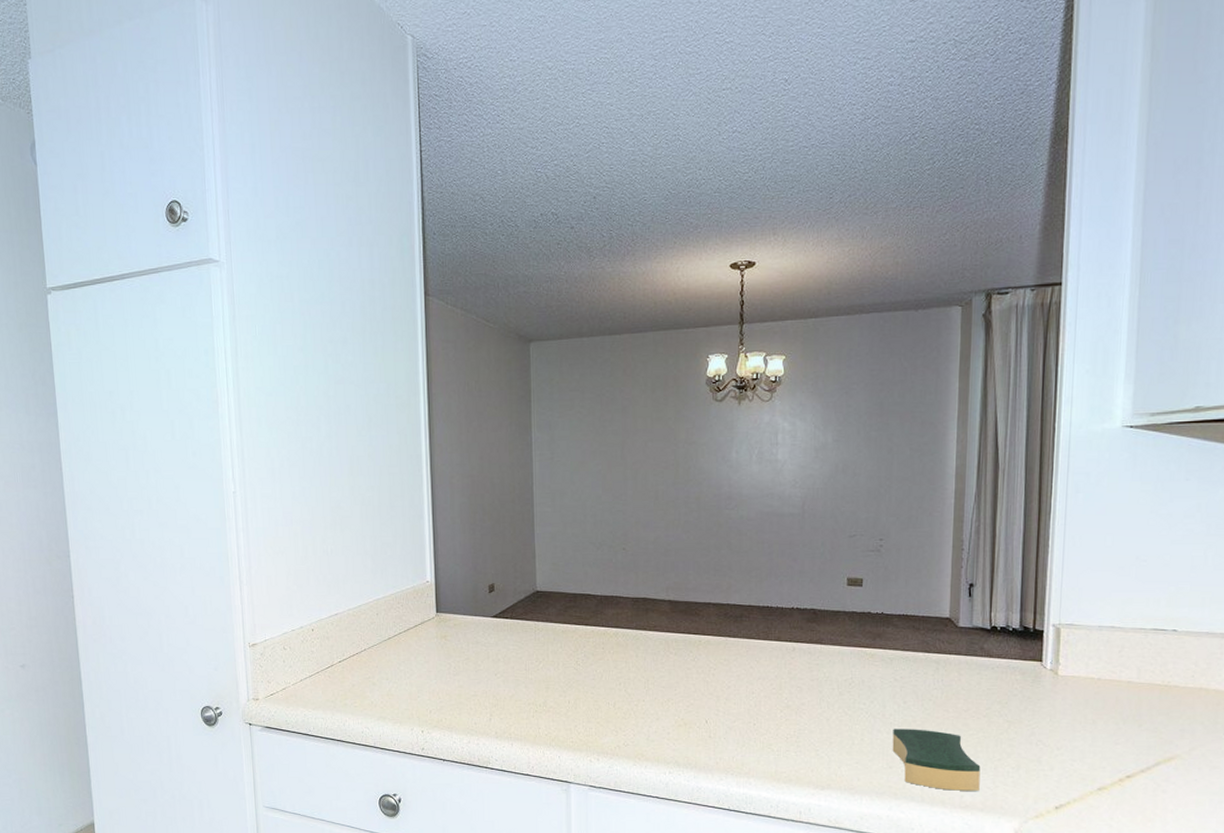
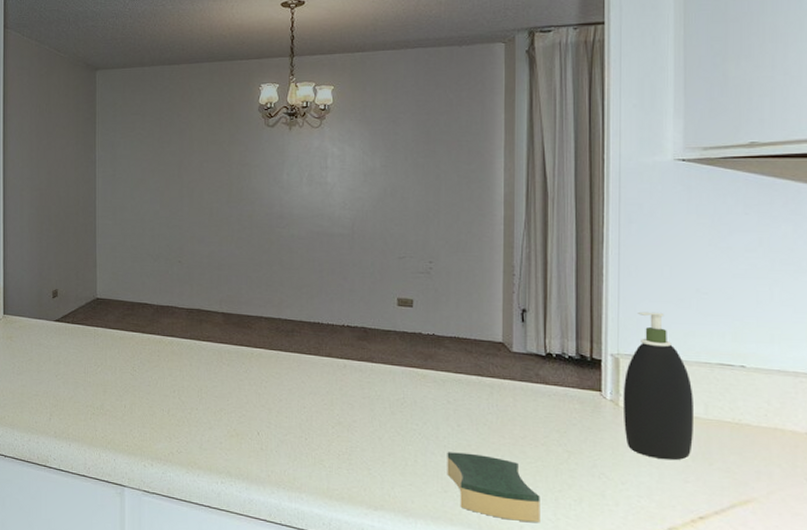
soap dispenser: none [1061,581,1128,724] -> present [623,311,693,461]

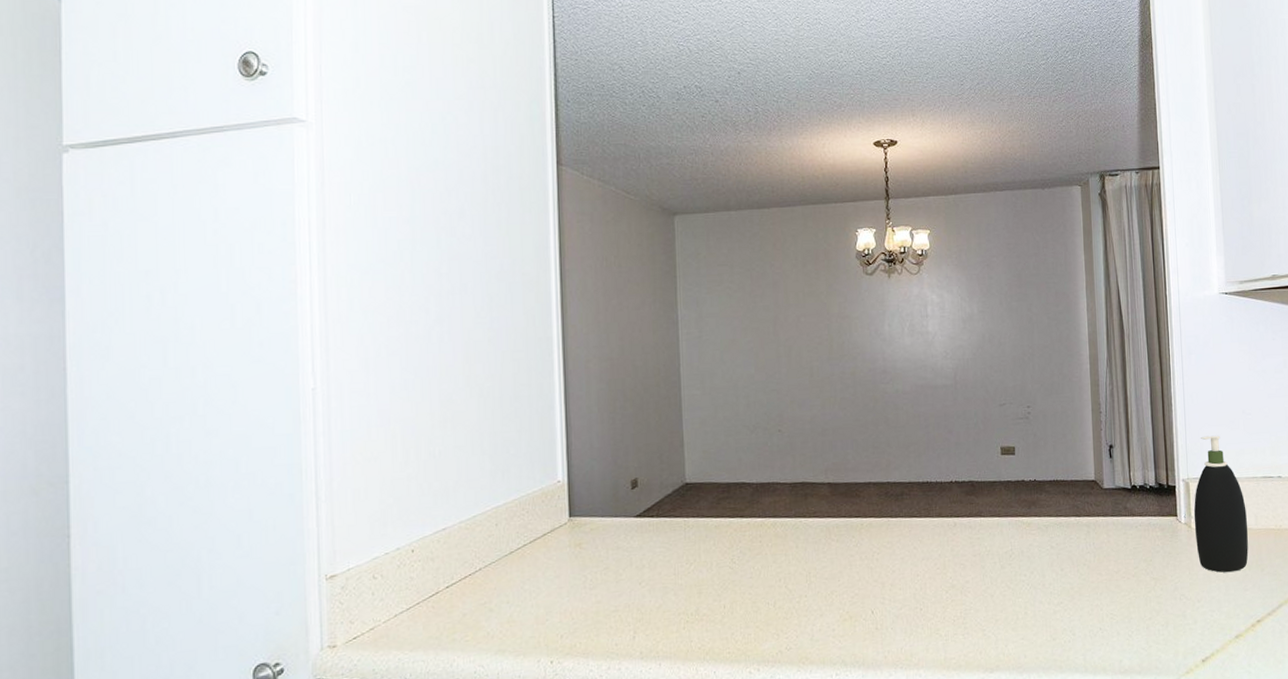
sponge: present [447,452,540,522] -> none [1053,595,1136,657]

